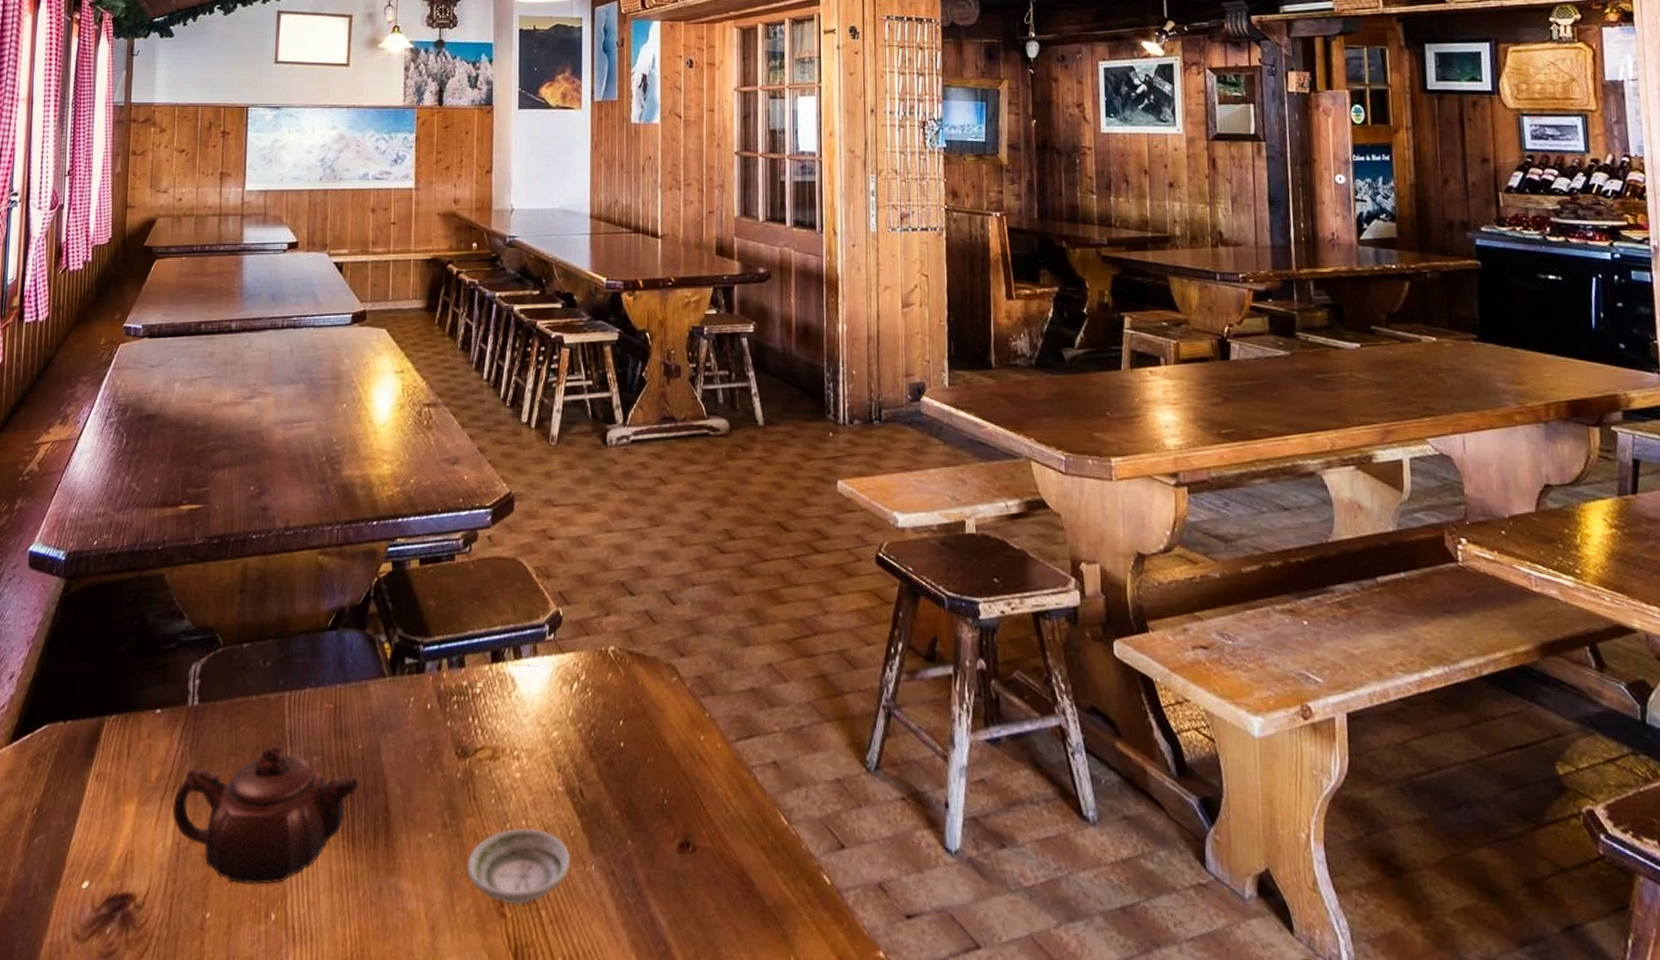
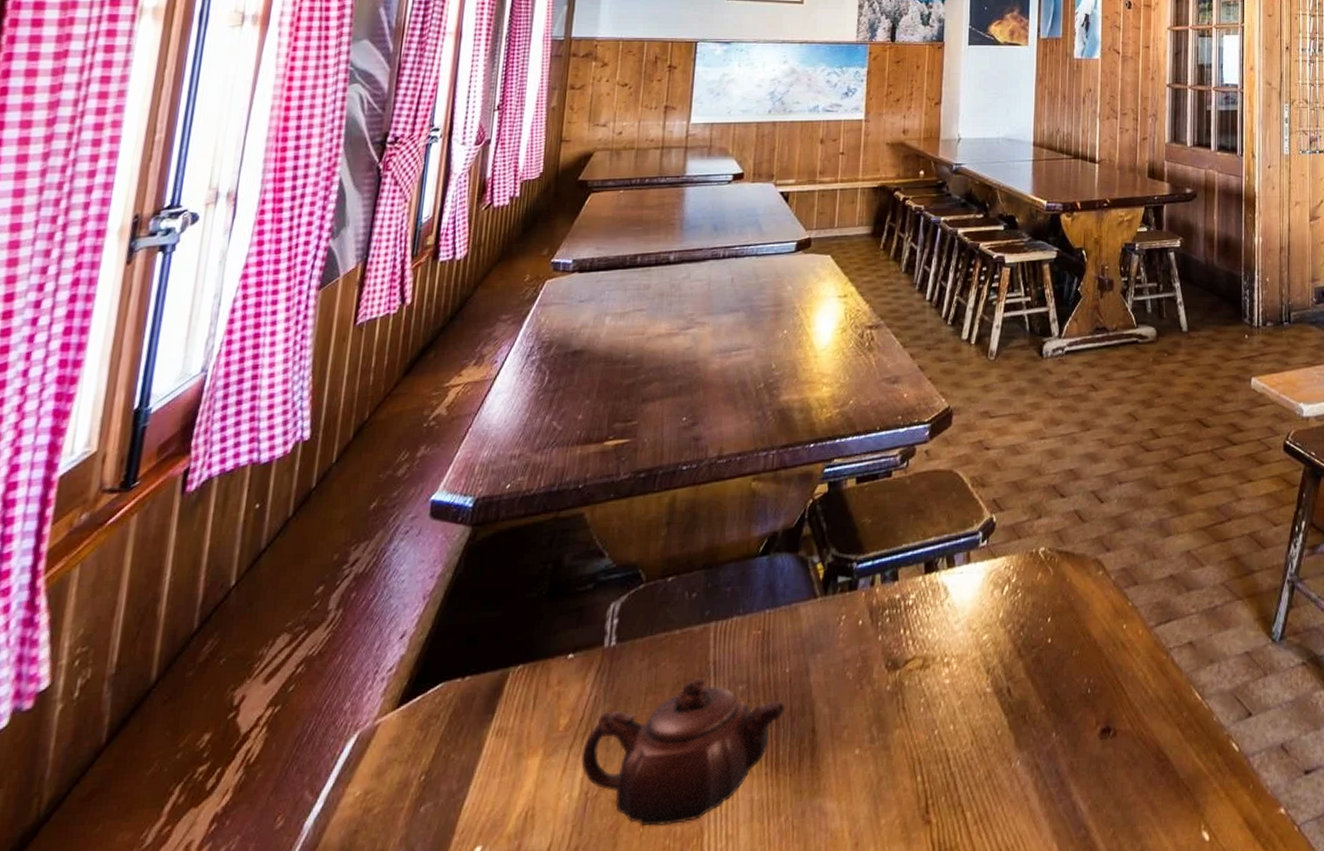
saucer: present [467,827,571,905] -> none [893,731,997,810]

